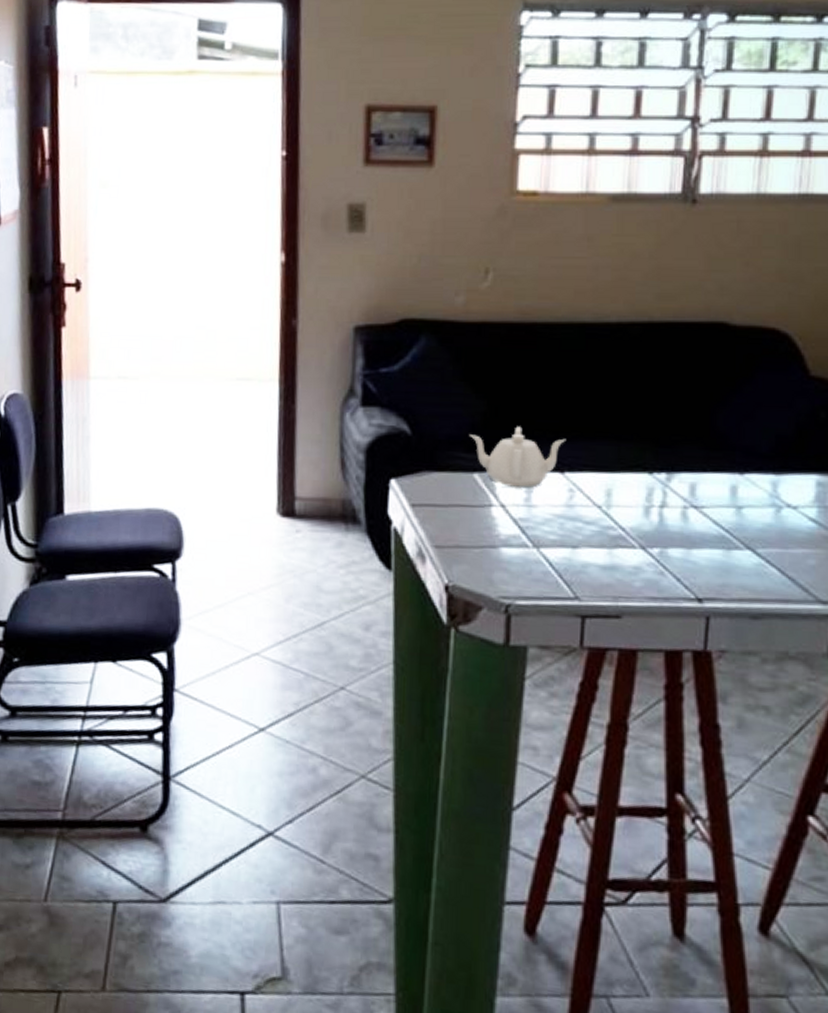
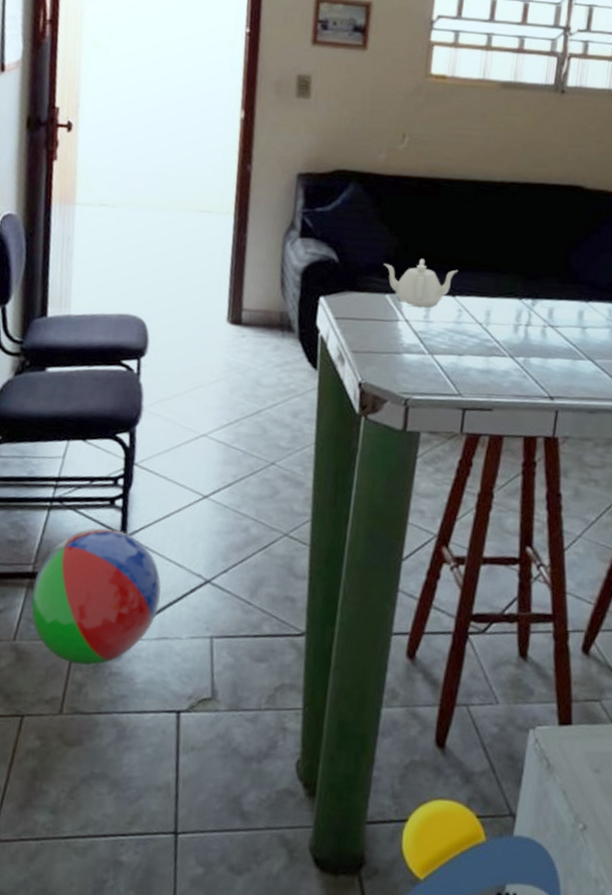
beach ball: none [61,767,214,933] -> present [30,528,161,665]

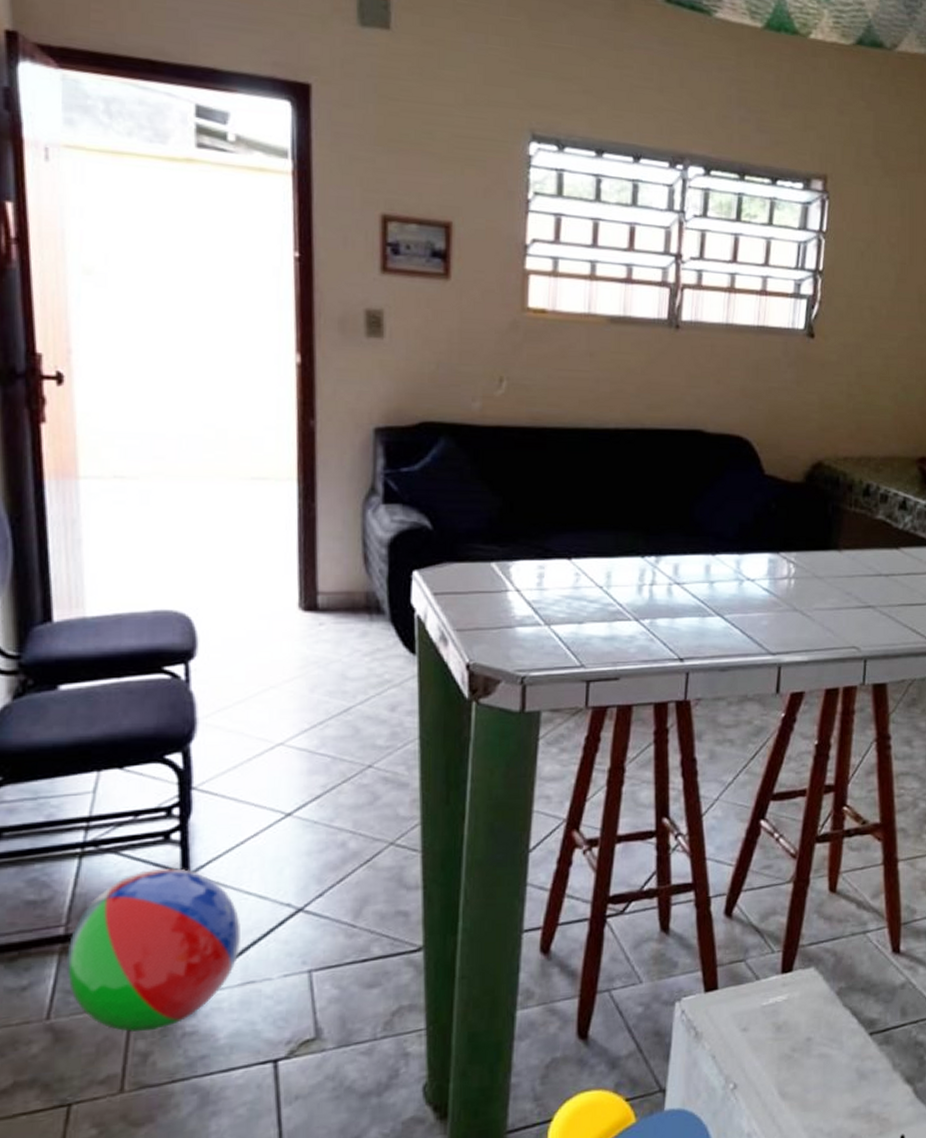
teapot: present [383,259,458,307] -> none [486,519,573,573]

